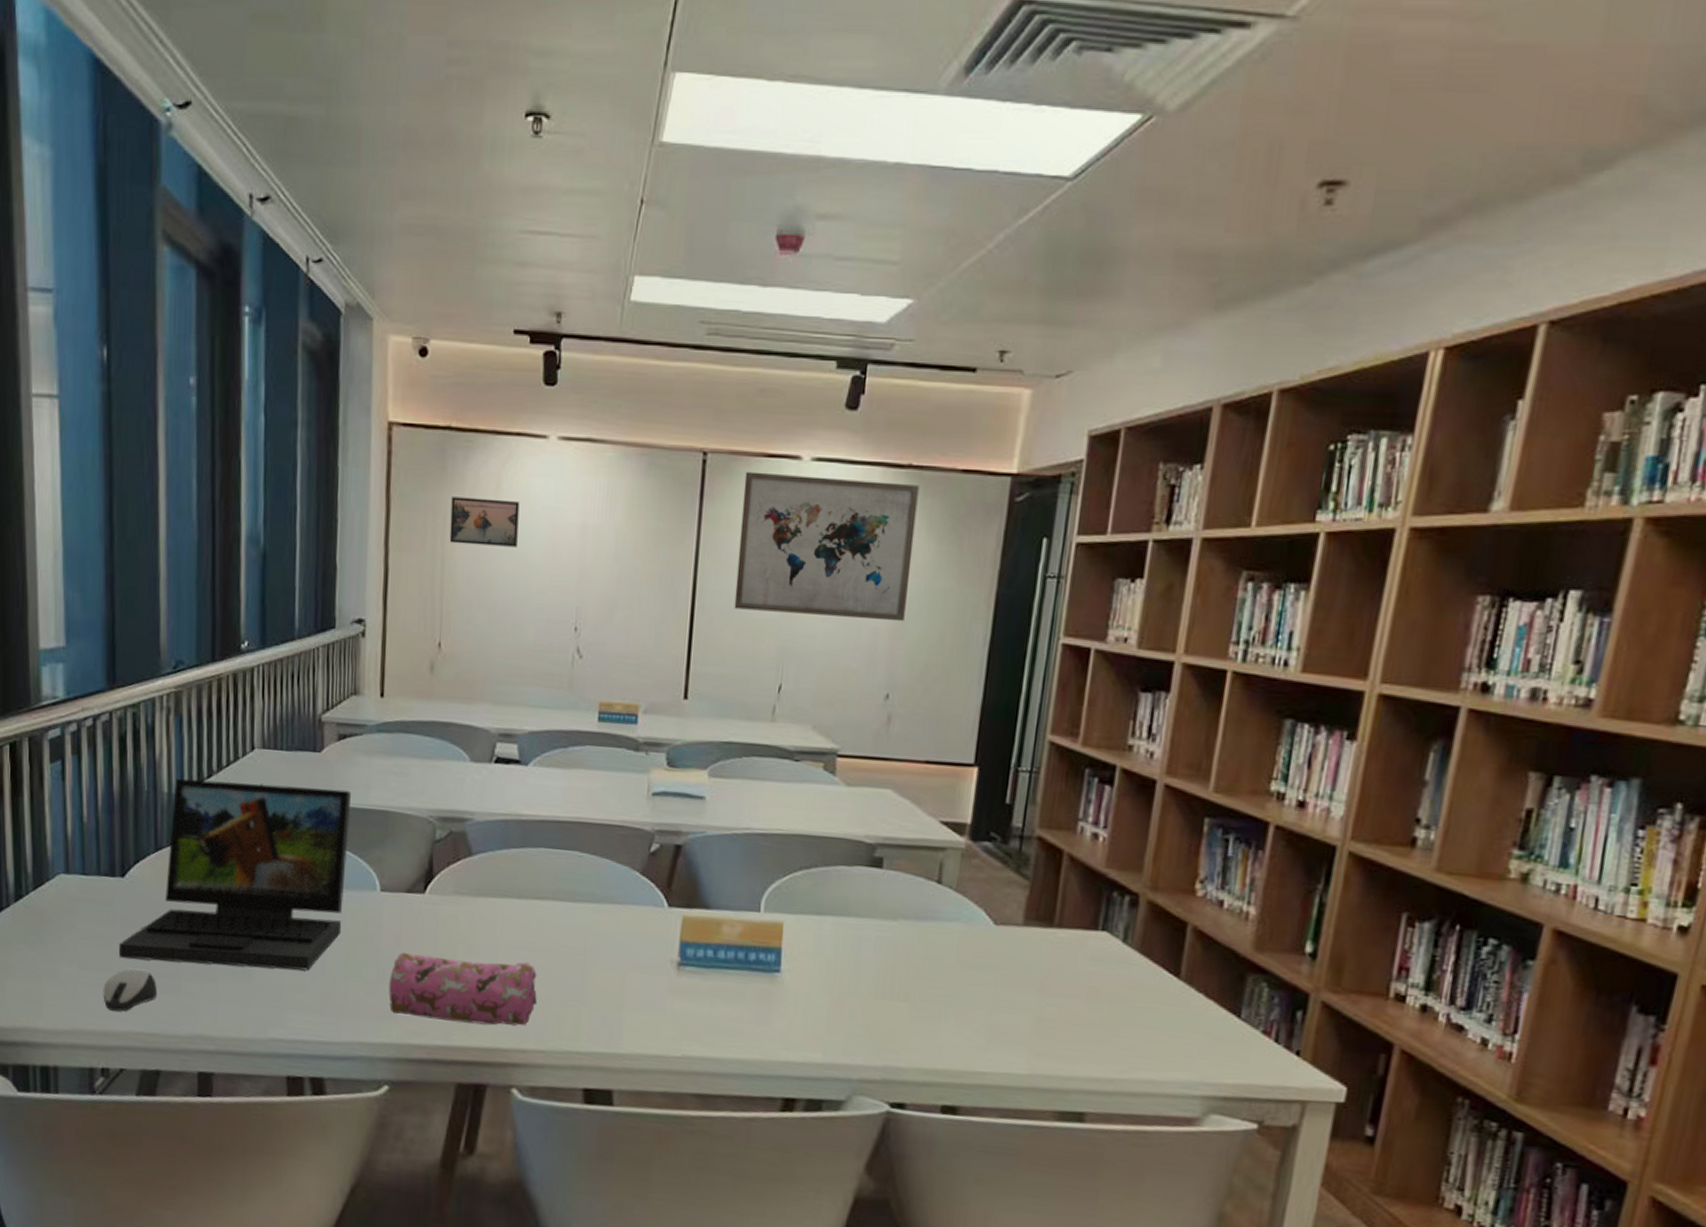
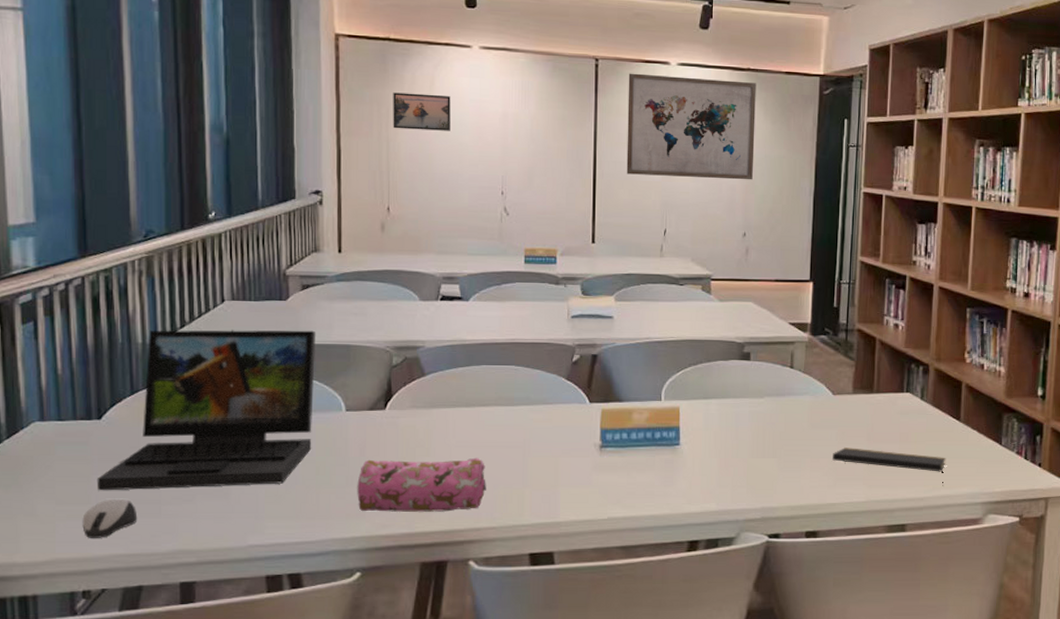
notepad: none [987,998,1154,1067] -> present [832,447,946,486]

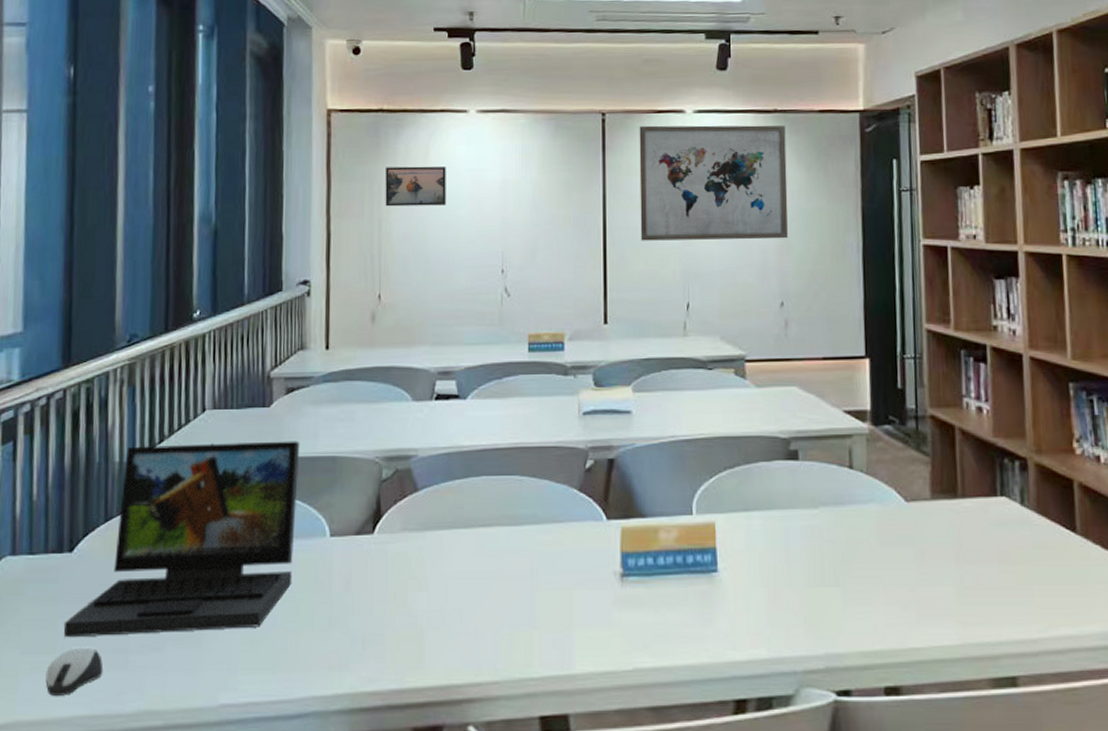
pencil case: present [357,457,486,512] -> none [341,591,488,662]
notepad: present [832,447,946,486] -> none [912,571,1064,623]

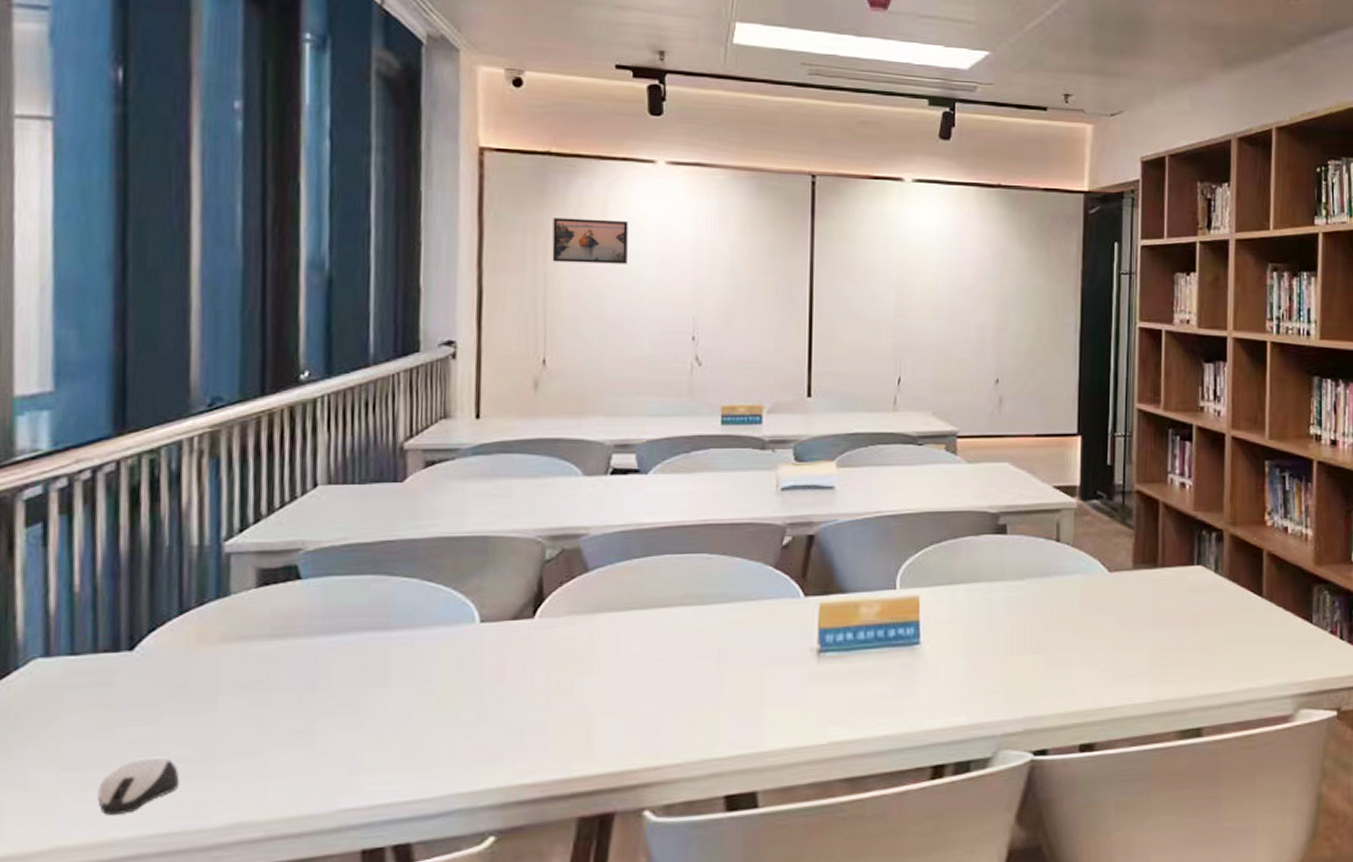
laptop: present [63,441,300,638] -> none [122,519,443,749]
wall art: present [639,125,788,241] -> none [850,191,1009,316]

